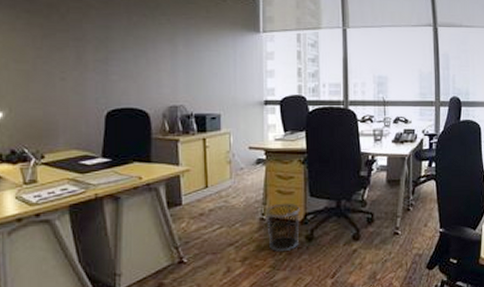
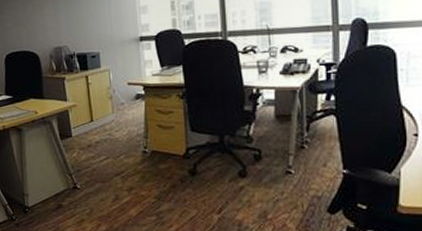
waste bin: present [265,203,301,252] -> none [147,137,183,185]

